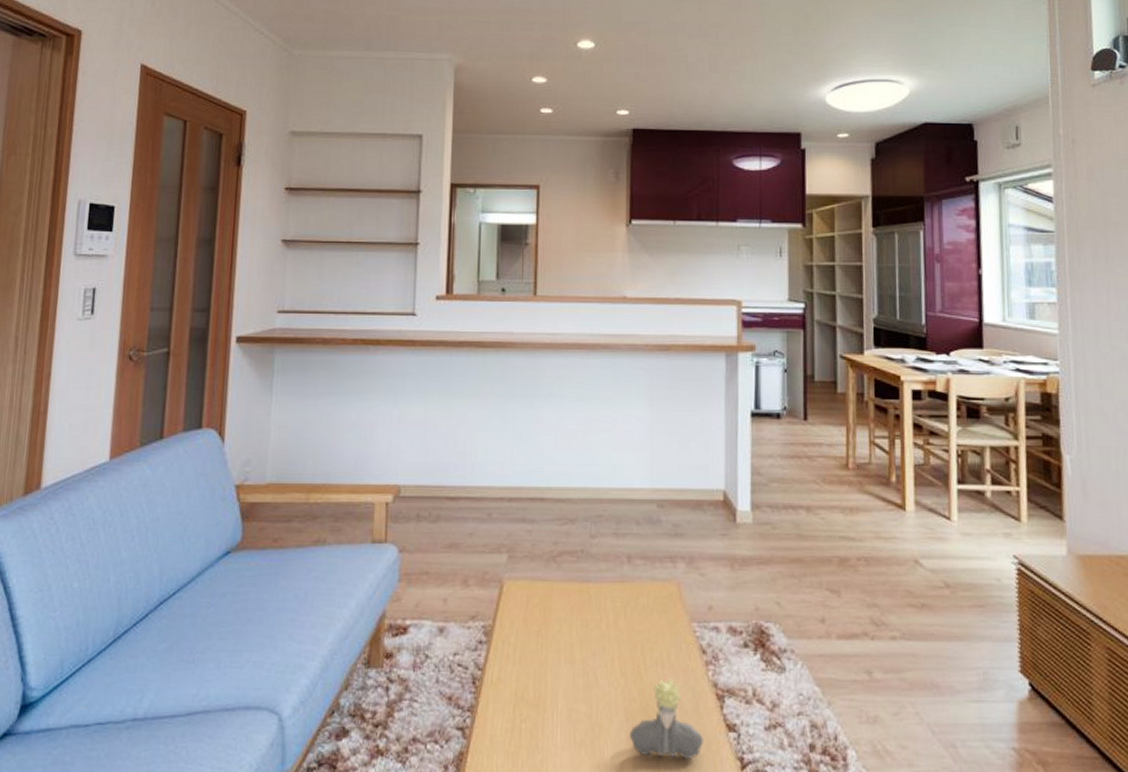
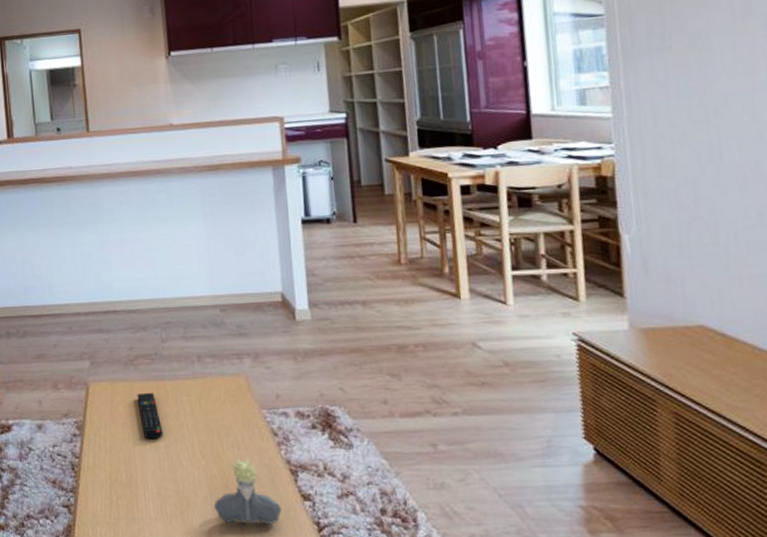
remote control: none [556,595,581,652] -> present [137,392,164,440]

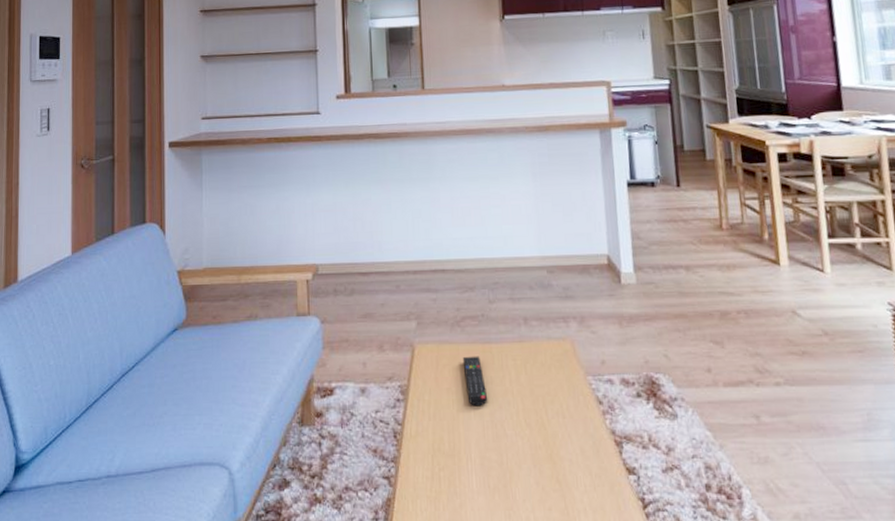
bust sculpture: present [213,458,282,526] -> none [537,427,606,502]

